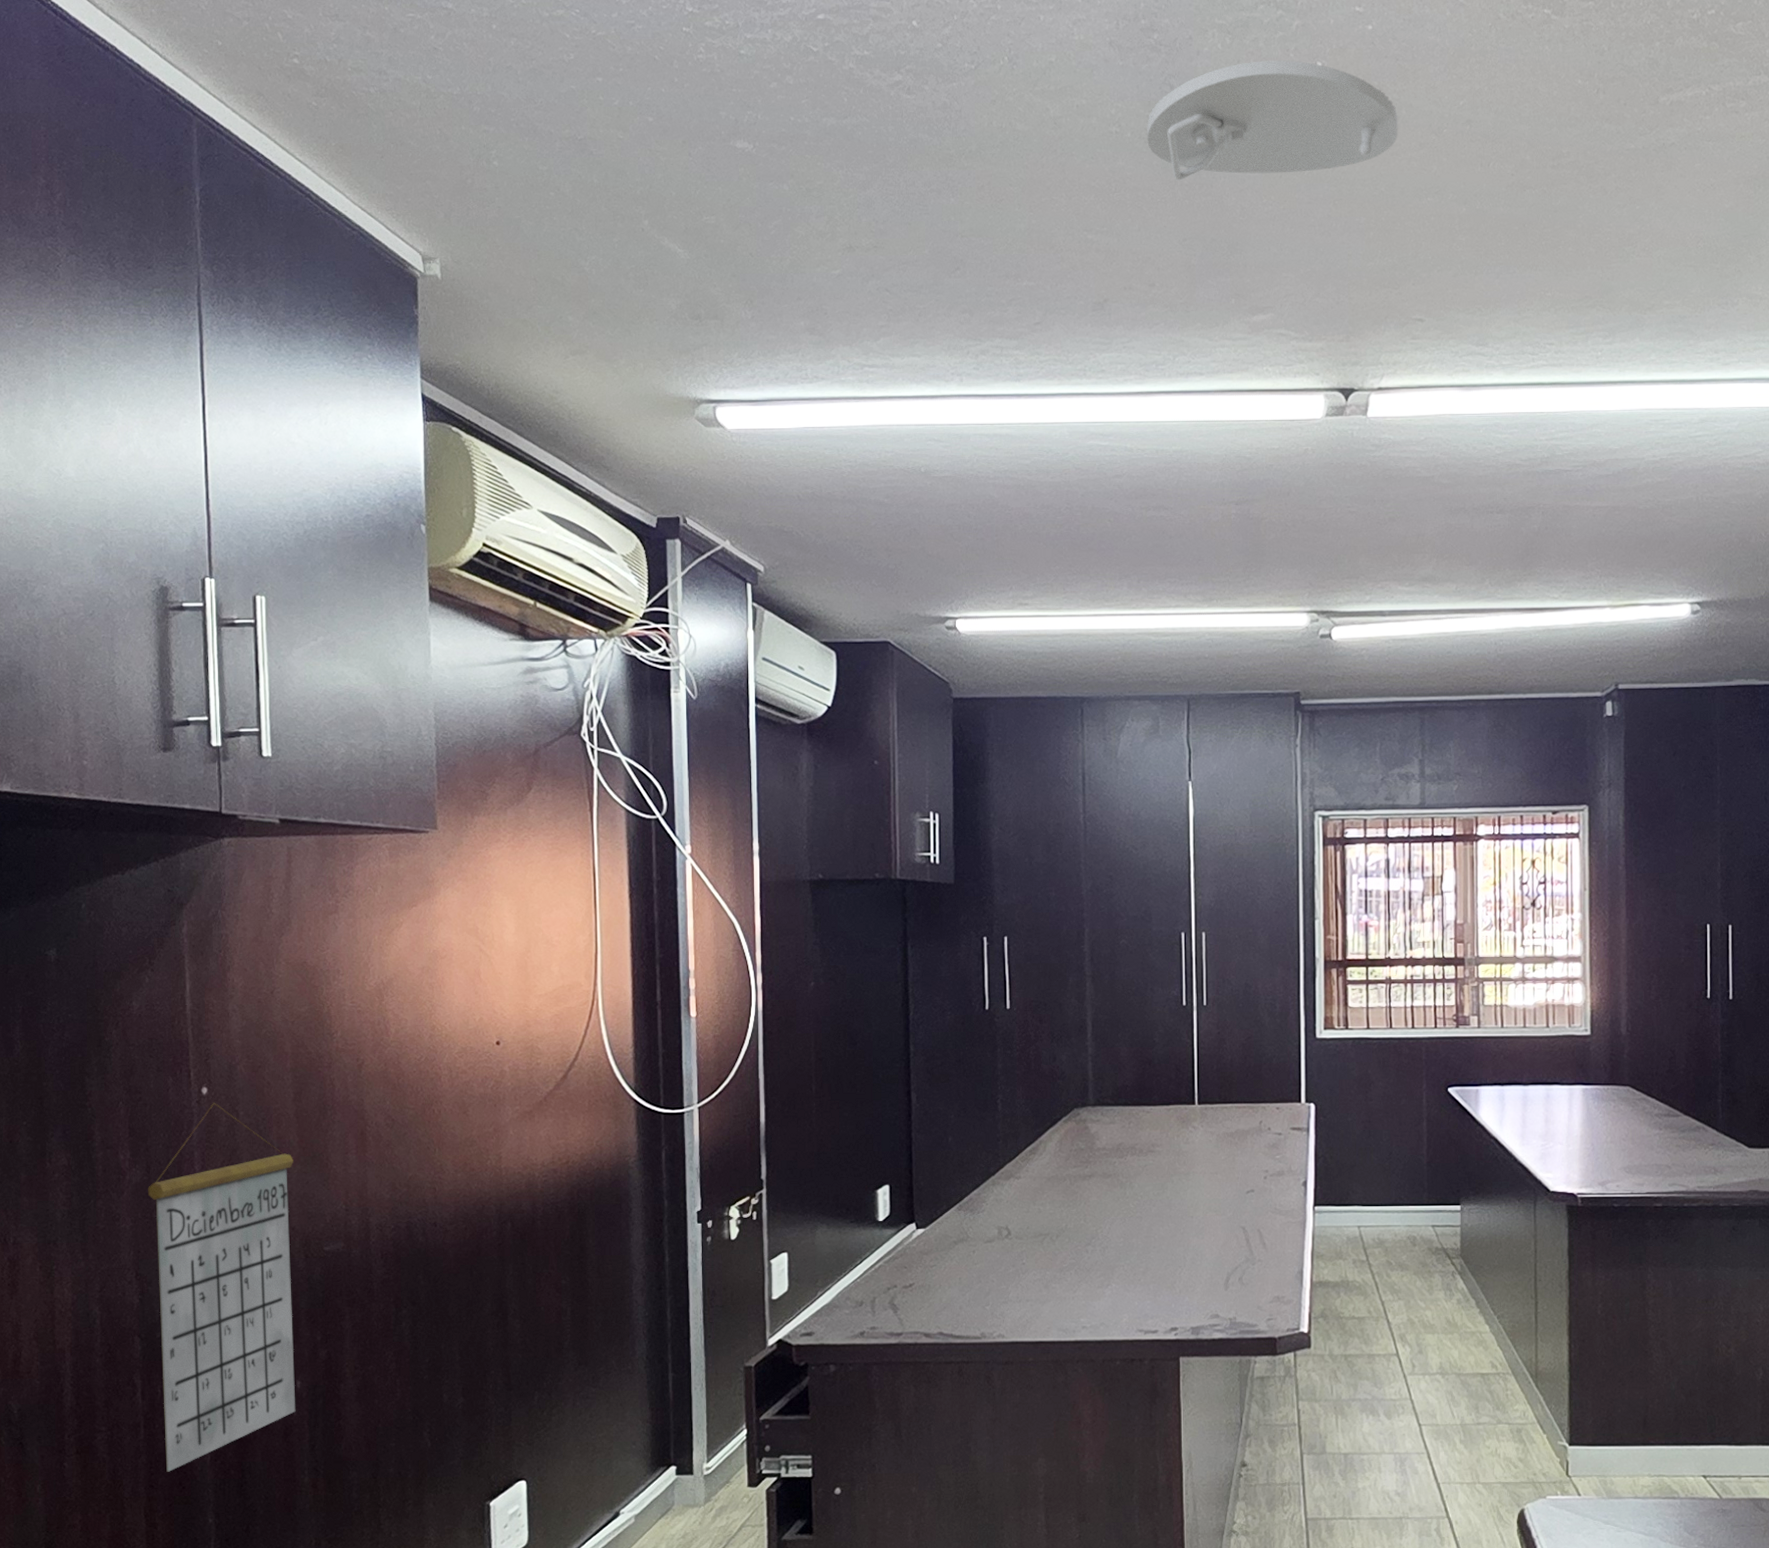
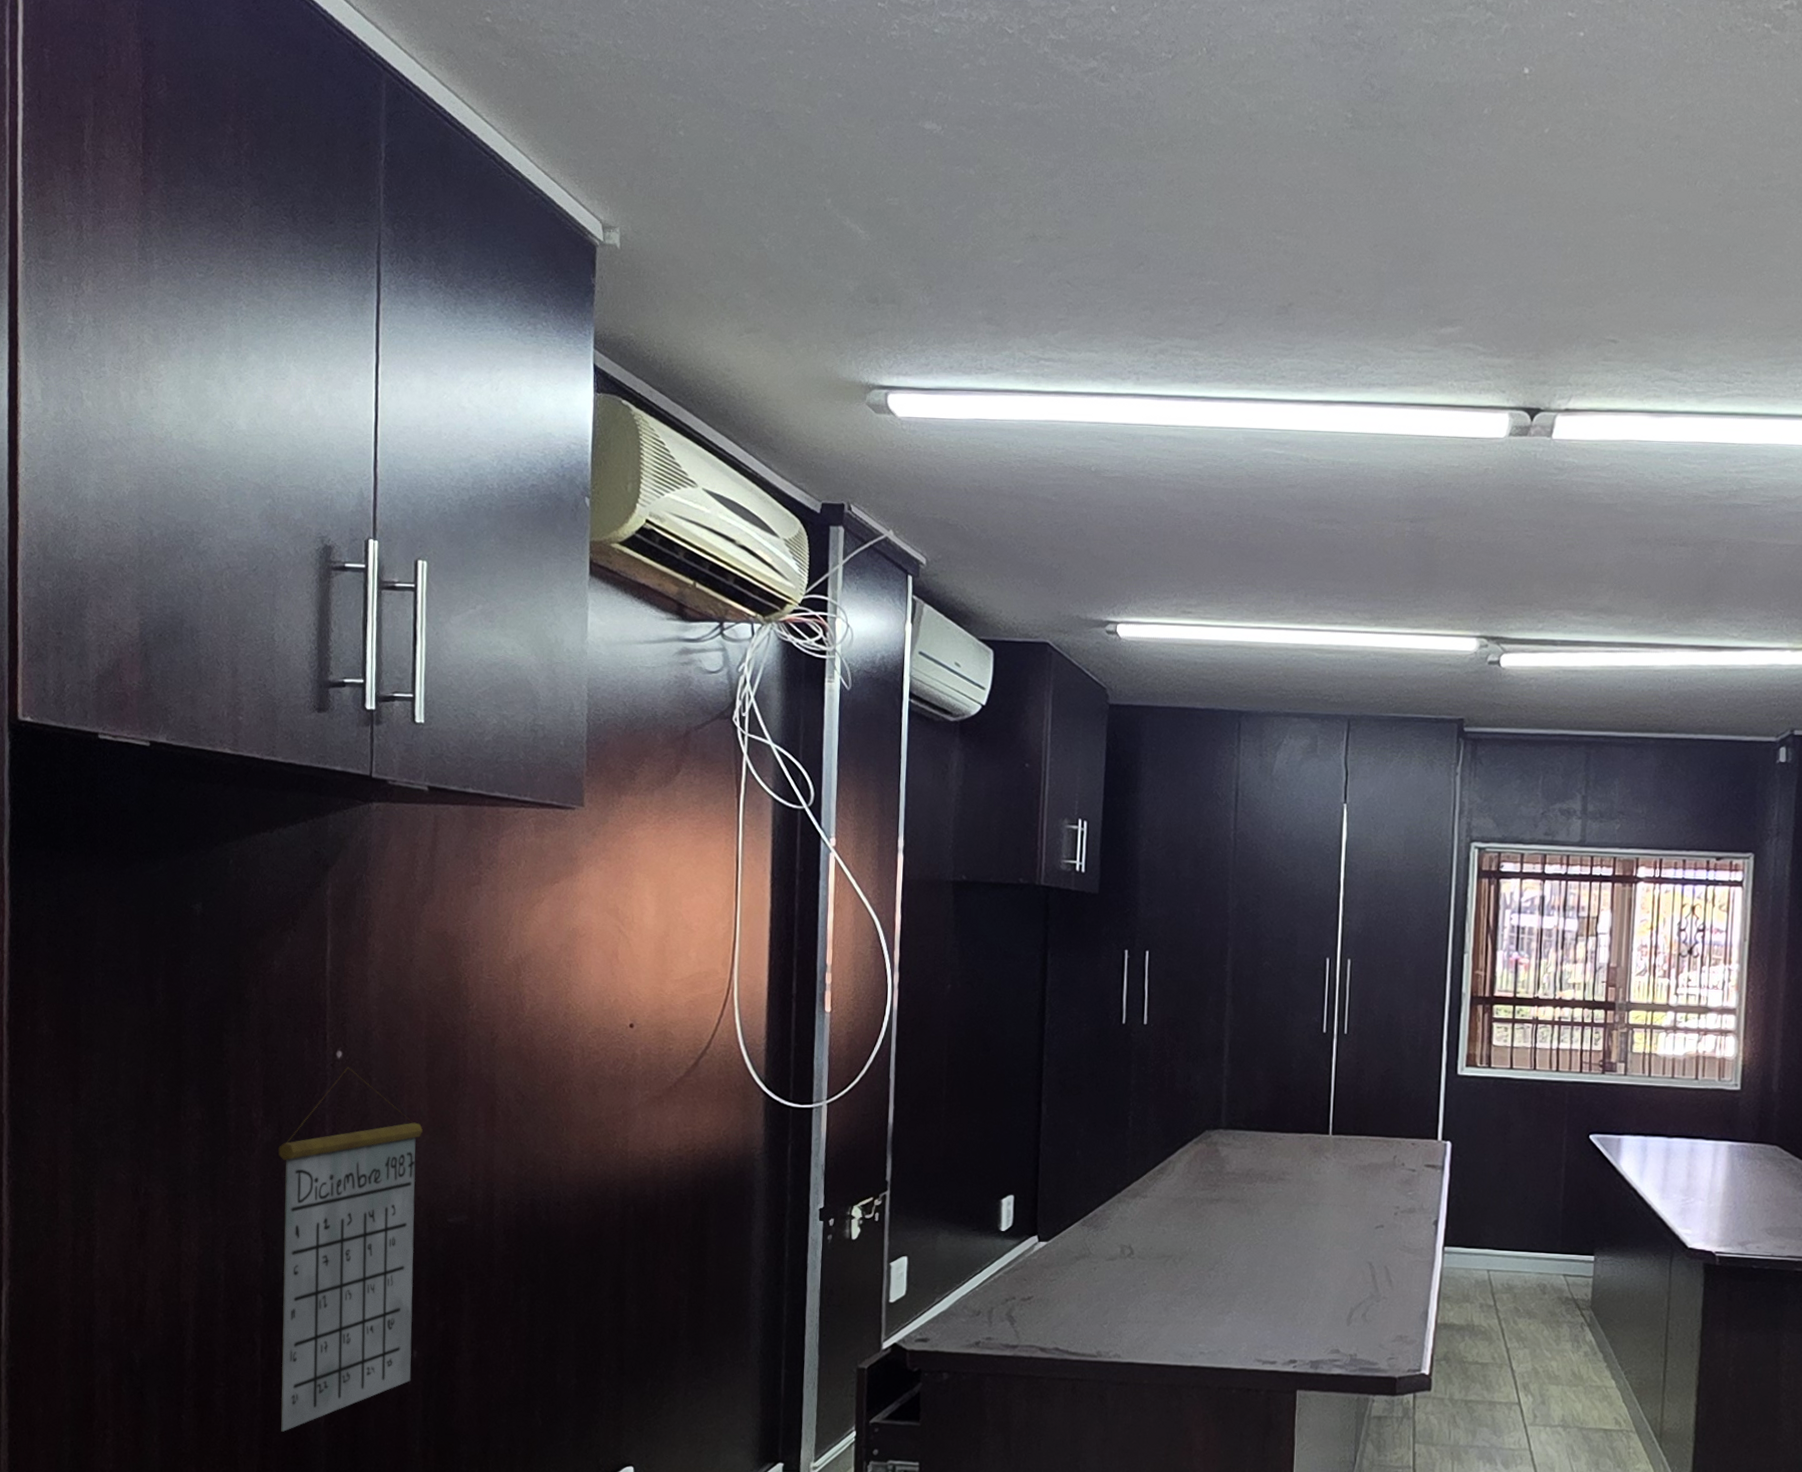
smoke detector: present [1147,60,1398,181] -> none [1343,64,1605,184]

